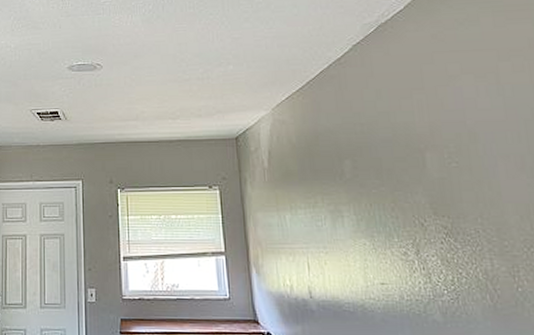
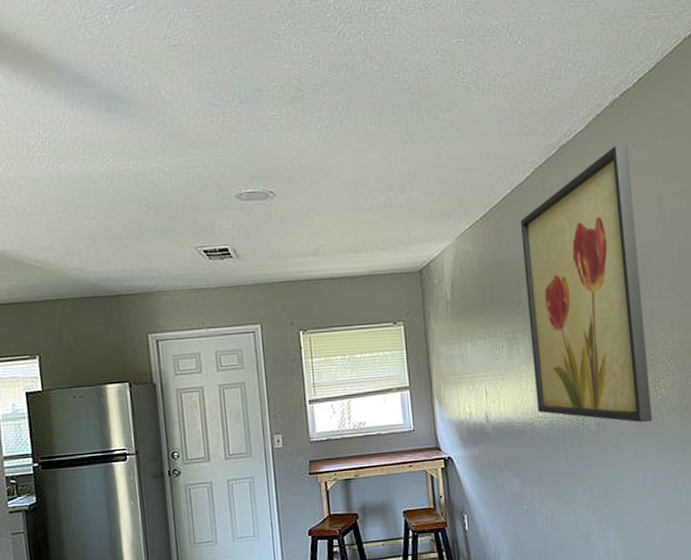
wall art: none [339,23,515,319] -> present [520,145,653,423]

